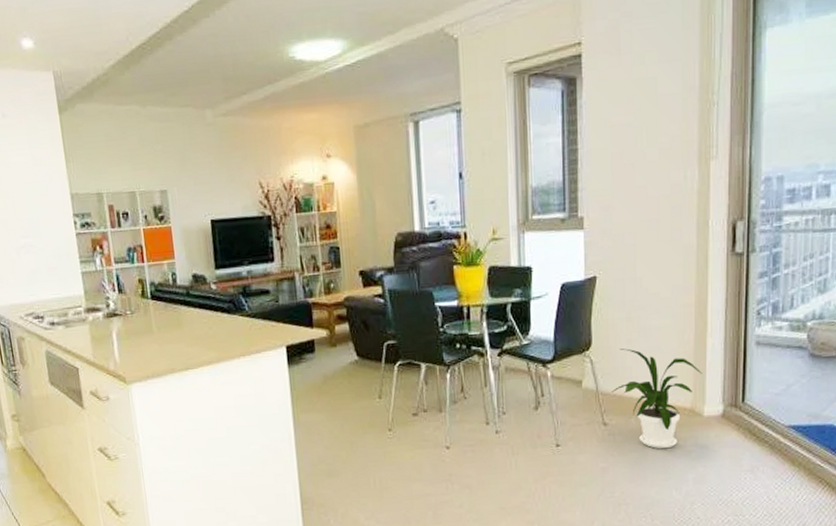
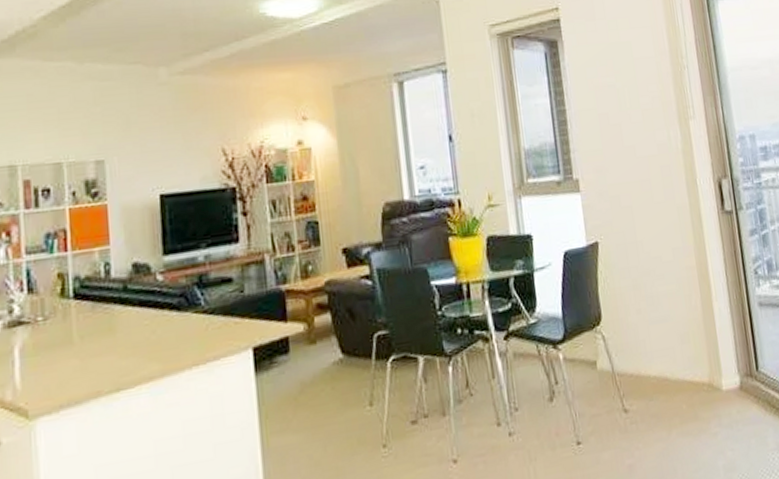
house plant: present [612,348,702,449] -> none [628,320,714,435]

